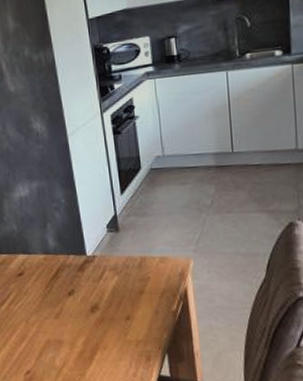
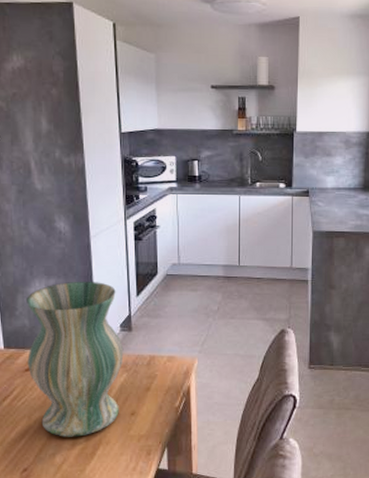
vase: none [12,181,114,341] -> present [27,281,124,437]

